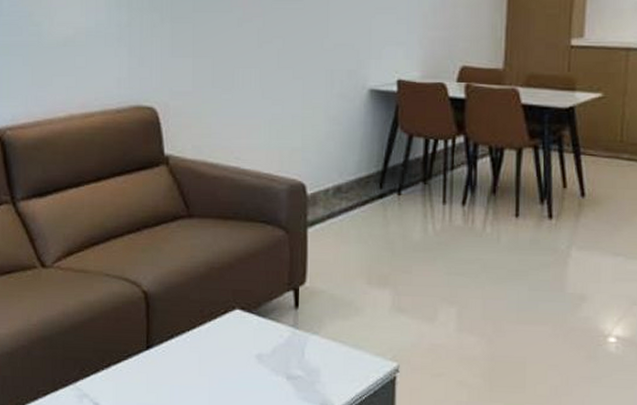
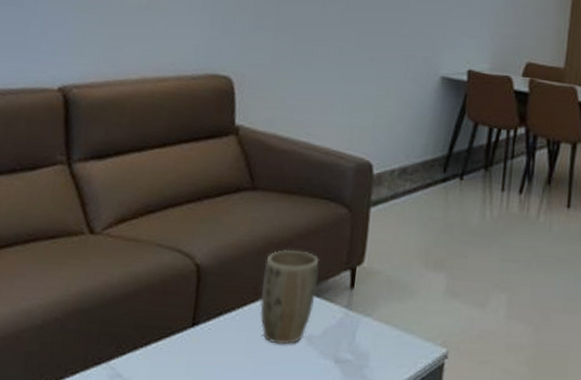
plant pot: none [208,273,262,364] -> present [260,249,320,345]

